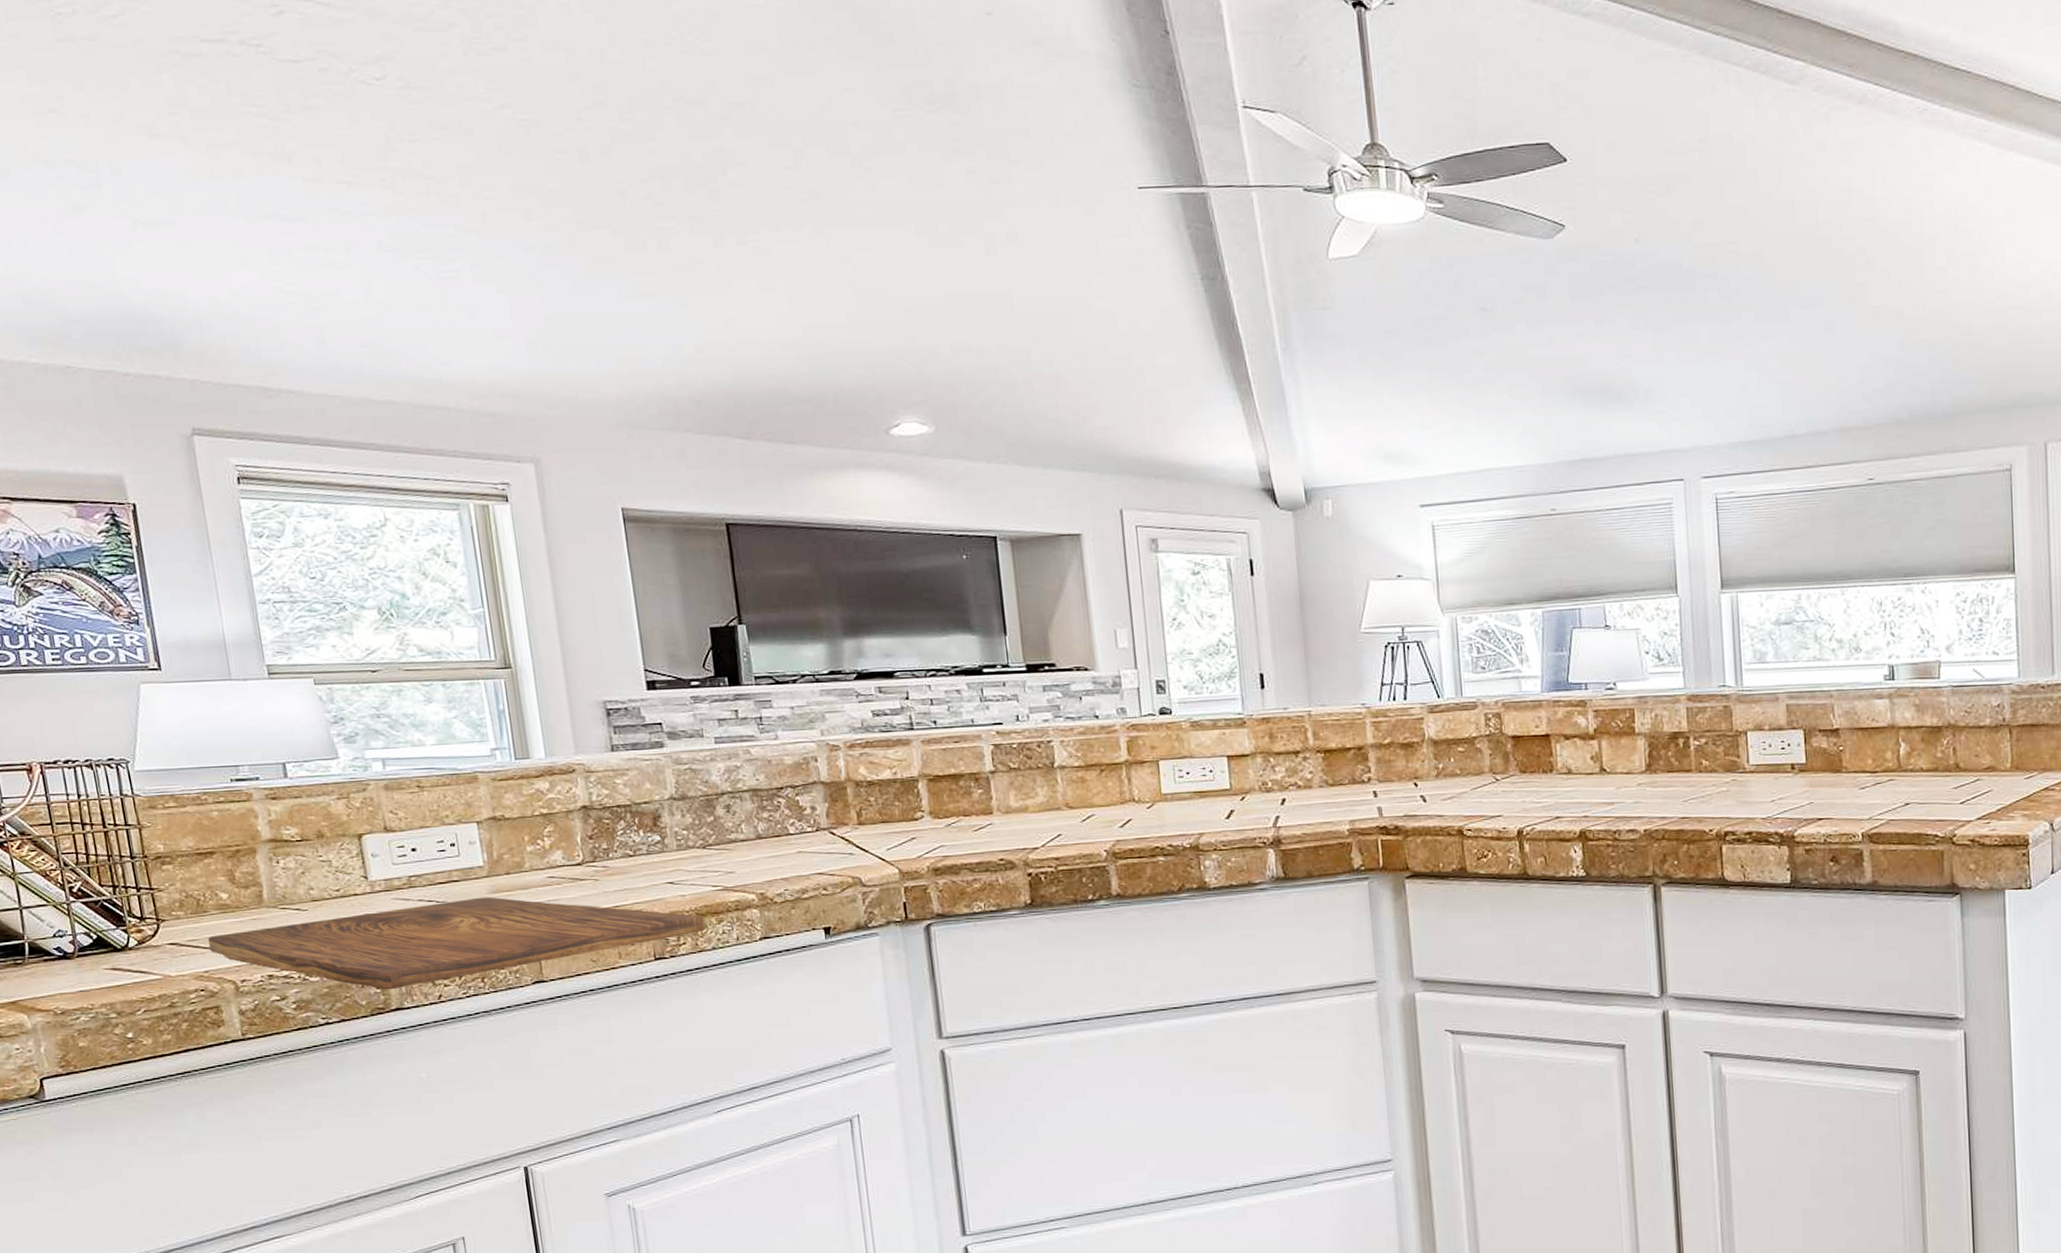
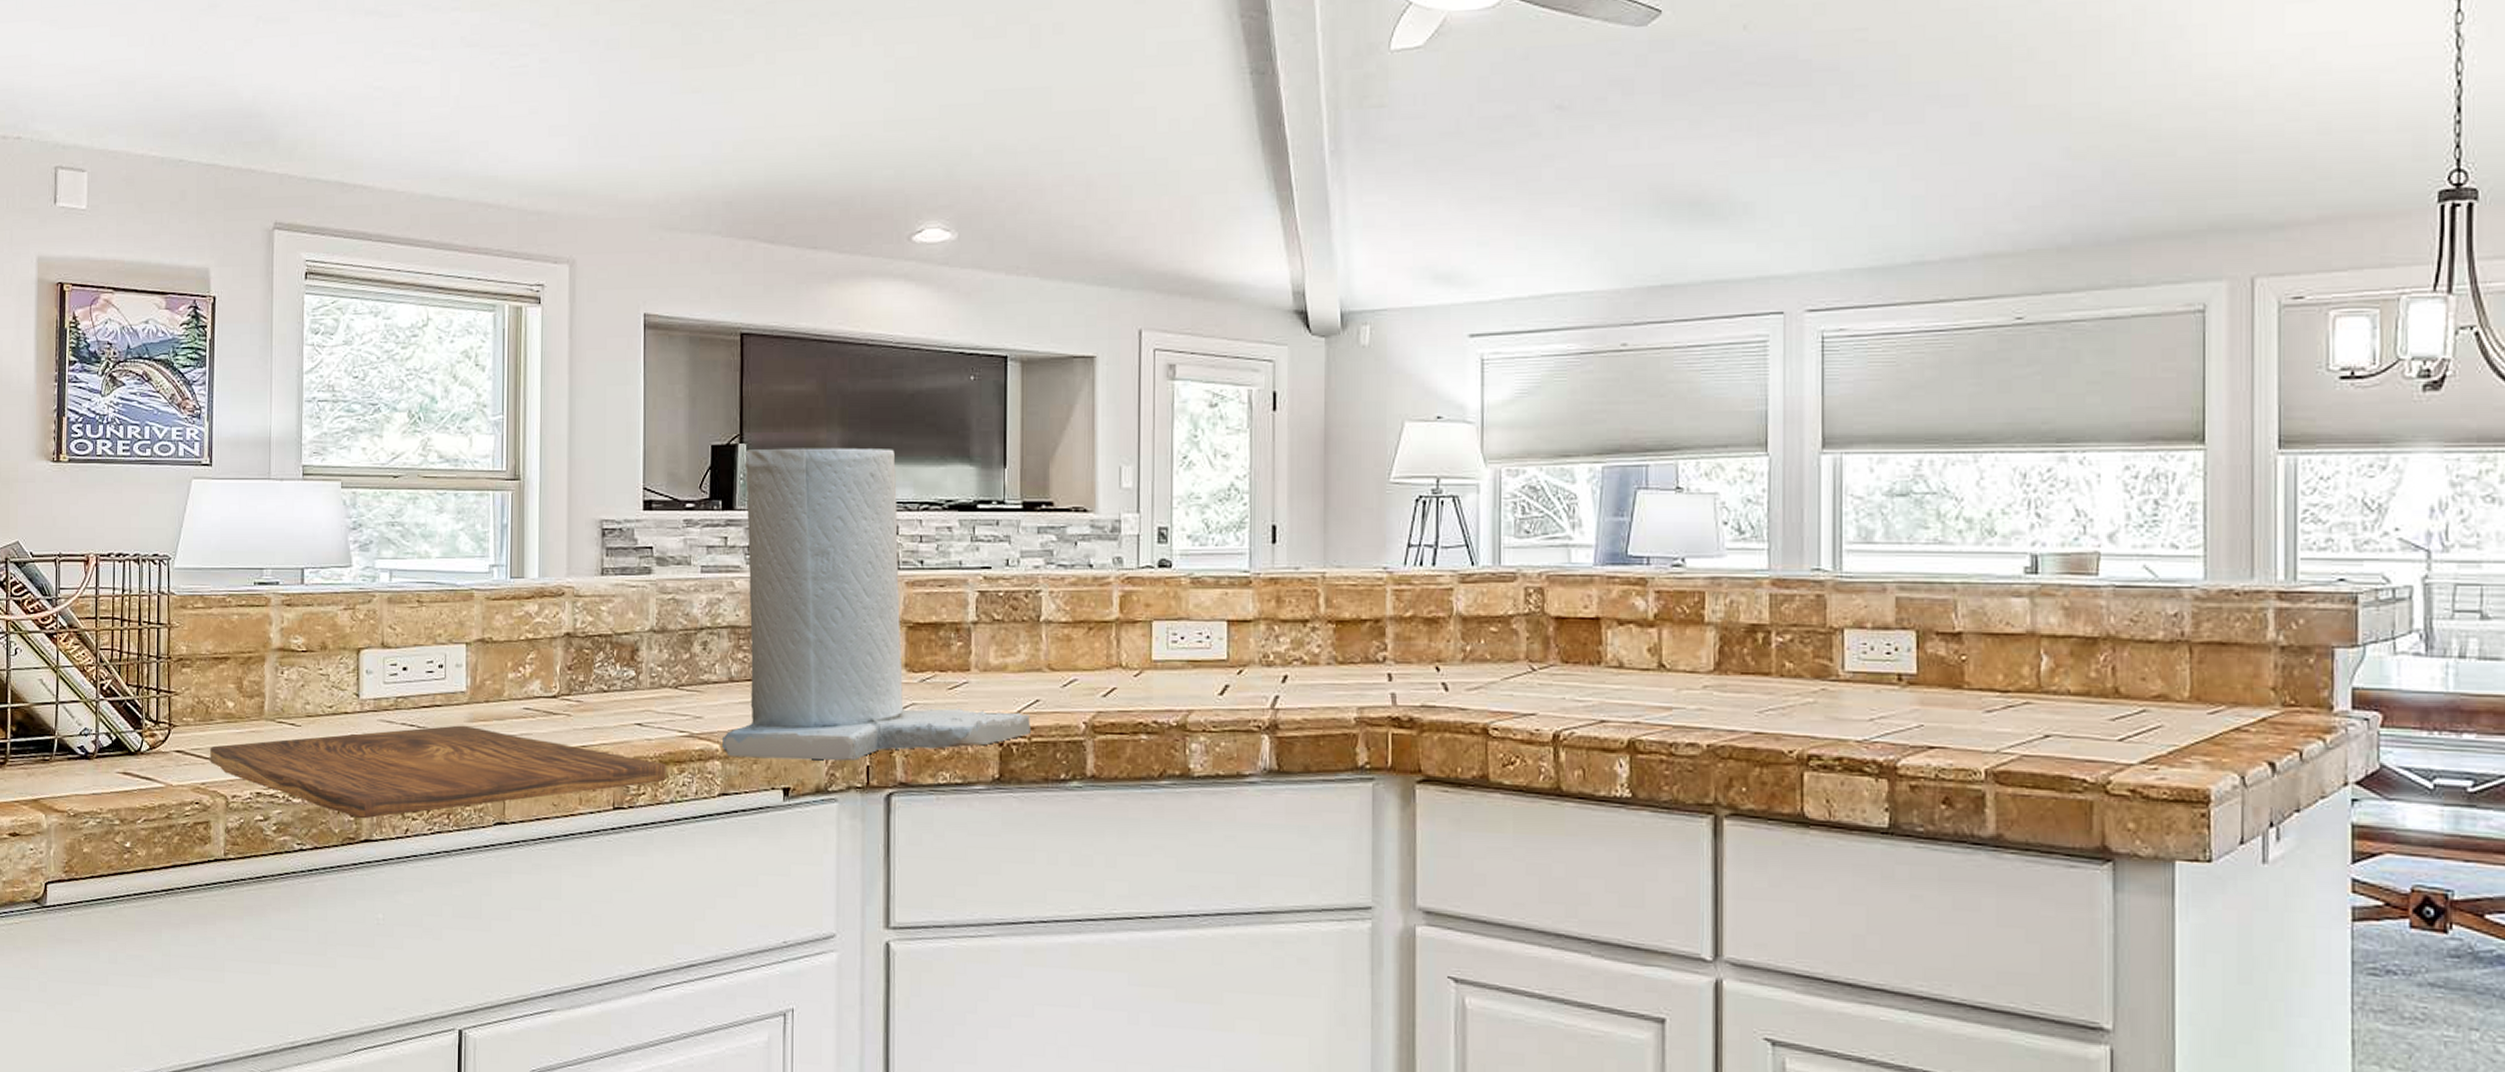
paper towel: none [745,623,1056,905] -> present [722,447,1031,762]

